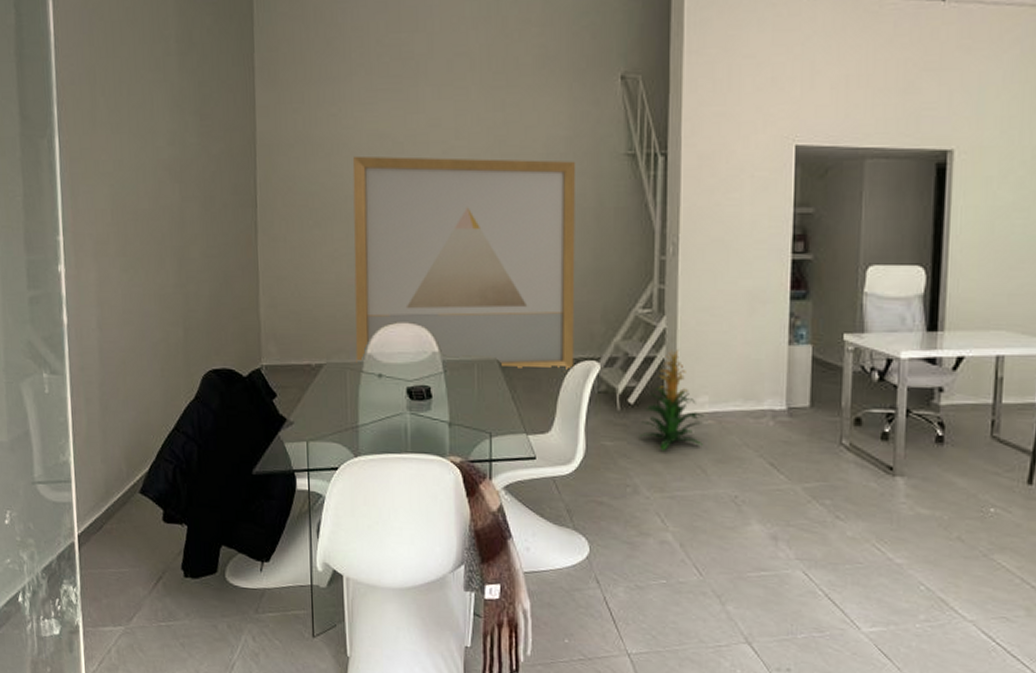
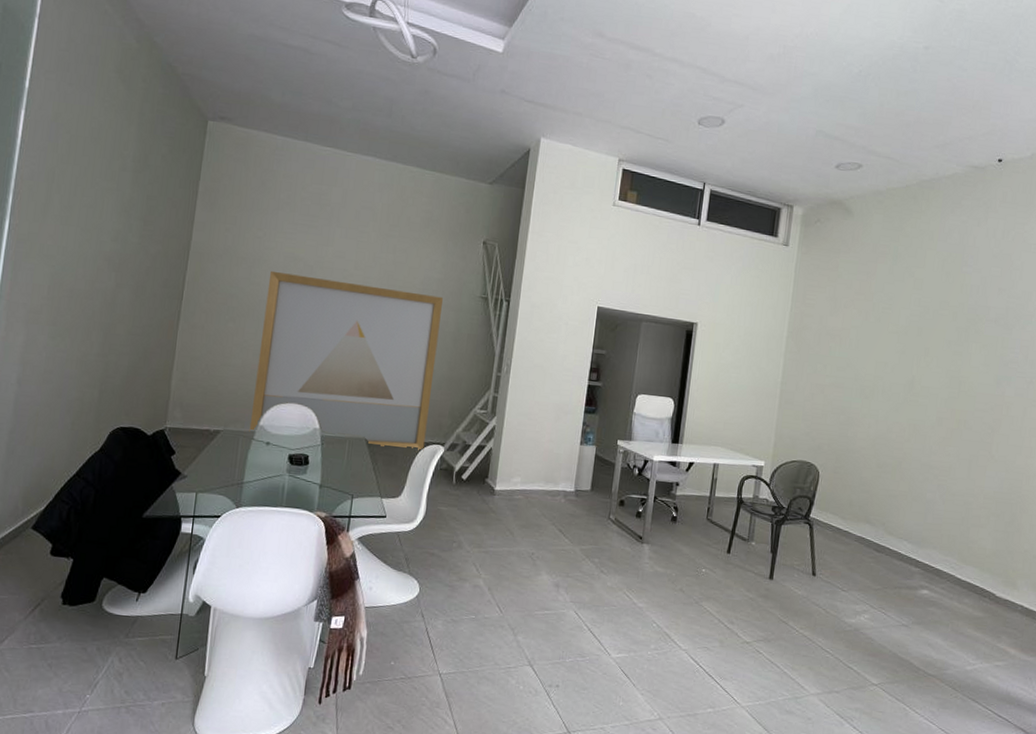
indoor plant: present [640,349,705,451] -> none [468,441,517,517]

